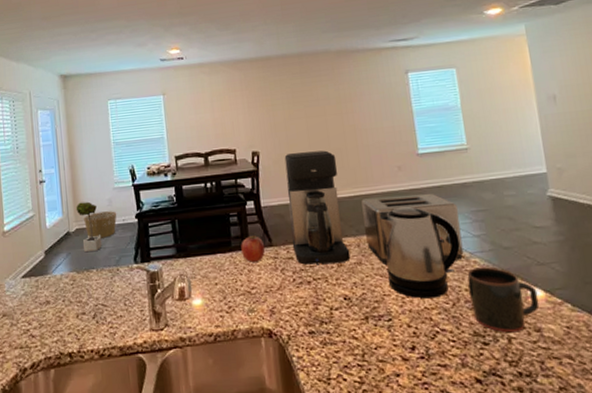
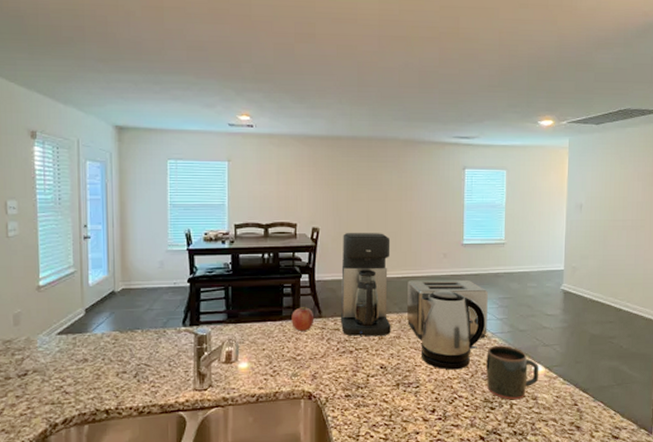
potted tree: present [75,201,102,253] -> none [123,262,150,313]
basket: present [84,211,117,238] -> none [132,273,168,300]

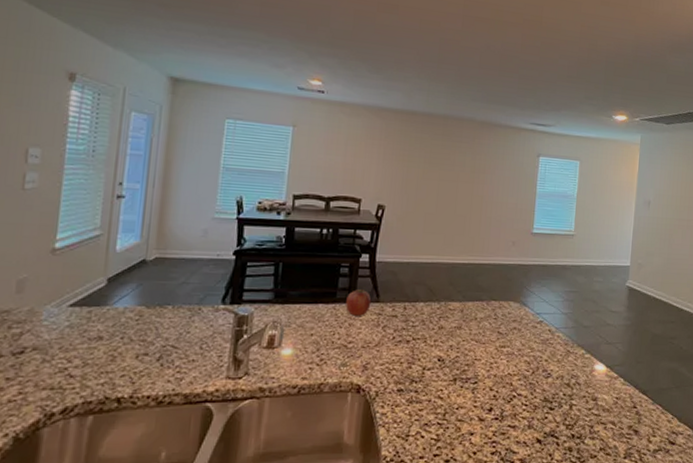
coffee maker: present [340,233,391,336] -> none [399,213,459,325]
toaster: present [407,279,488,339] -> none [470,267,554,333]
kettle: present [420,290,485,370] -> none [481,279,550,366]
mug: present [486,345,539,400] -> none [547,341,601,400]

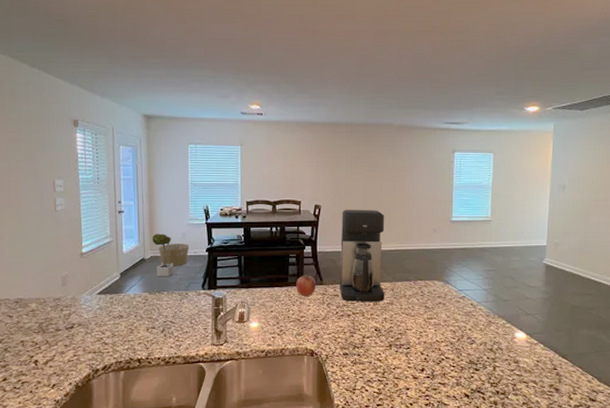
potted tree: none [159,228,187,286] -> present [151,233,174,277]
basket: none [167,242,212,272] -> present [159,244,190,266]
coffee maker: none [399,213,459,325] -> present [339,210,385,302]

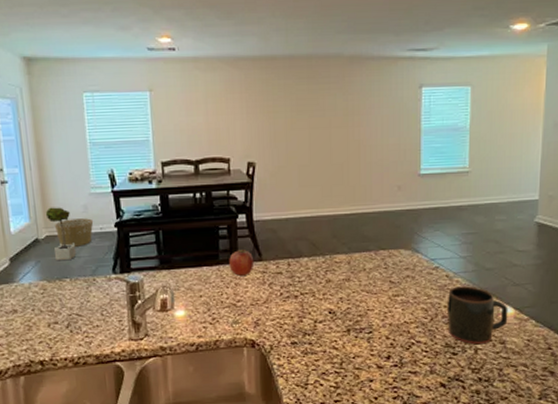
coffee maker: present [339,210,385,302] -> none [282,165,340,280]
mug: none [471,313,521,363] -> present [447,286,508,345]

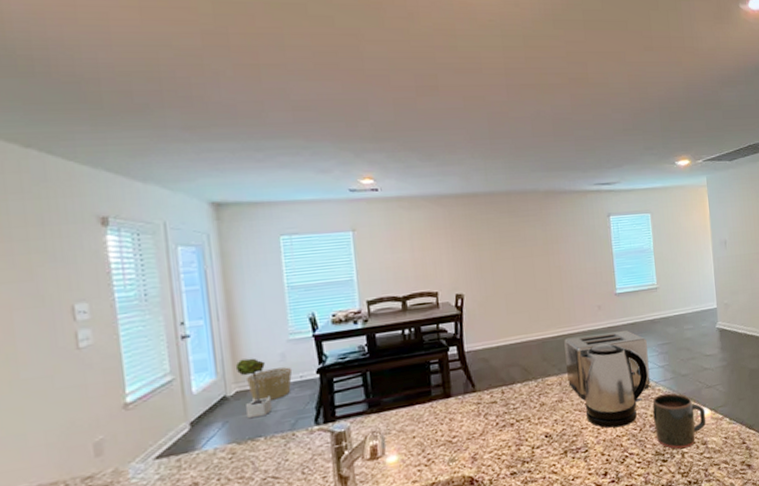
fruit: present [229,250,255,276] -> none [442,382,469,411]
toaster: none [357,214,449,281] -> present [564,330,651,400]
kettle: none [373,226,446,314] -> present [580,343,648,428]

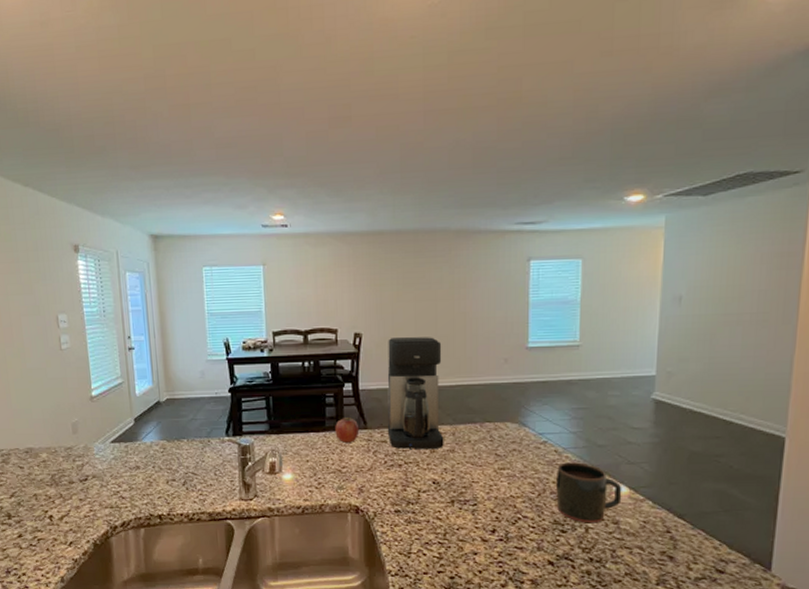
potted tree: present [235,358,273,419] -> none [166,372,194,423]
basket: present [247,367,293,401] -> none [175,383,210,410]
fruit: none [442,382,469,411] -> present [335,418,360,443]
coffee maker: none [490,291,553,408] -> present [387,337,444,449]
toaster: present [564,330,651,400] -> none [462,387,558,454]
kettle: present [580,343,648,428] -> none [478,399,555,488]

